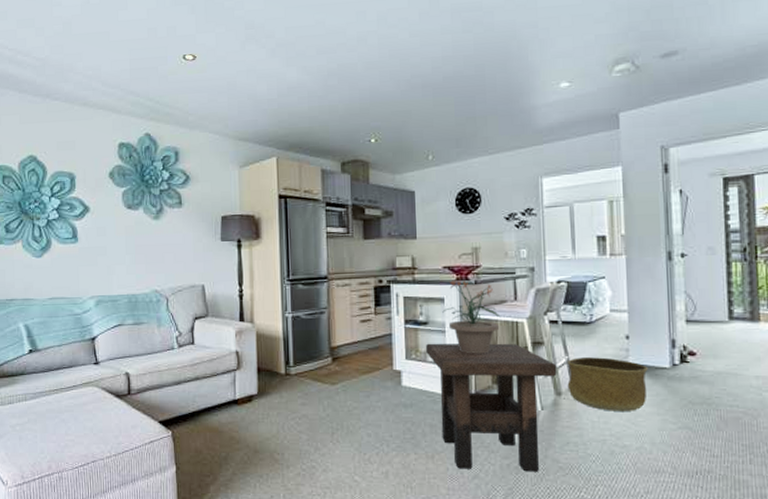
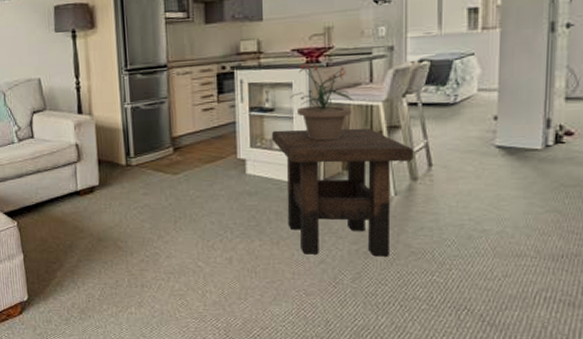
basket: present [567,357,648,413] -> none [425,140,516,197]

